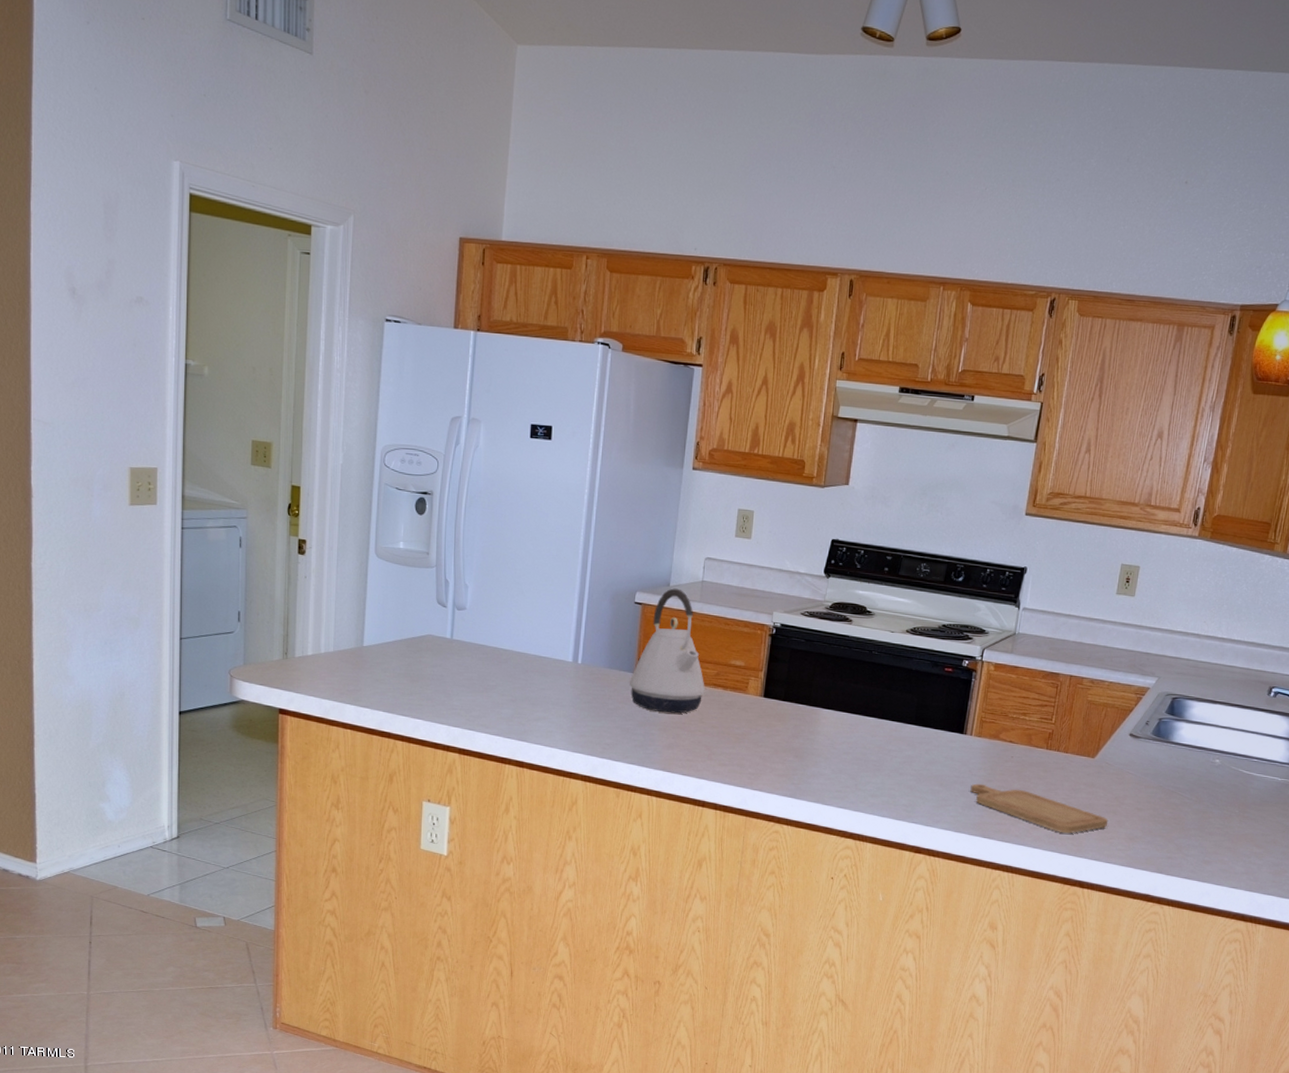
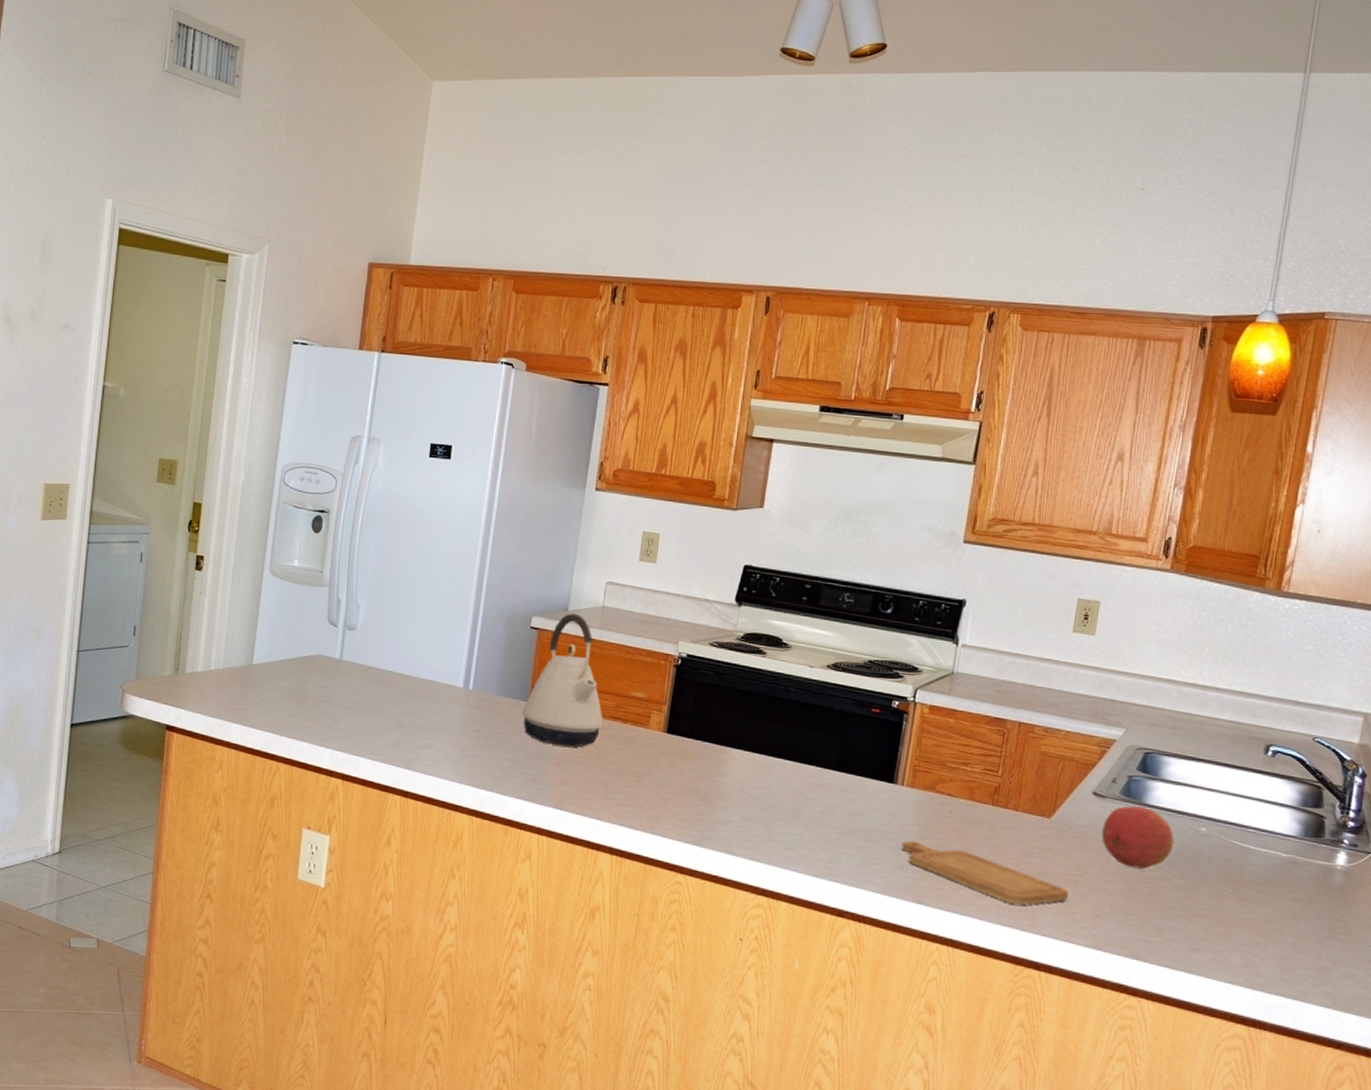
fruit: none [1135,744,1194,797] -> present [1101,806,1174,869]

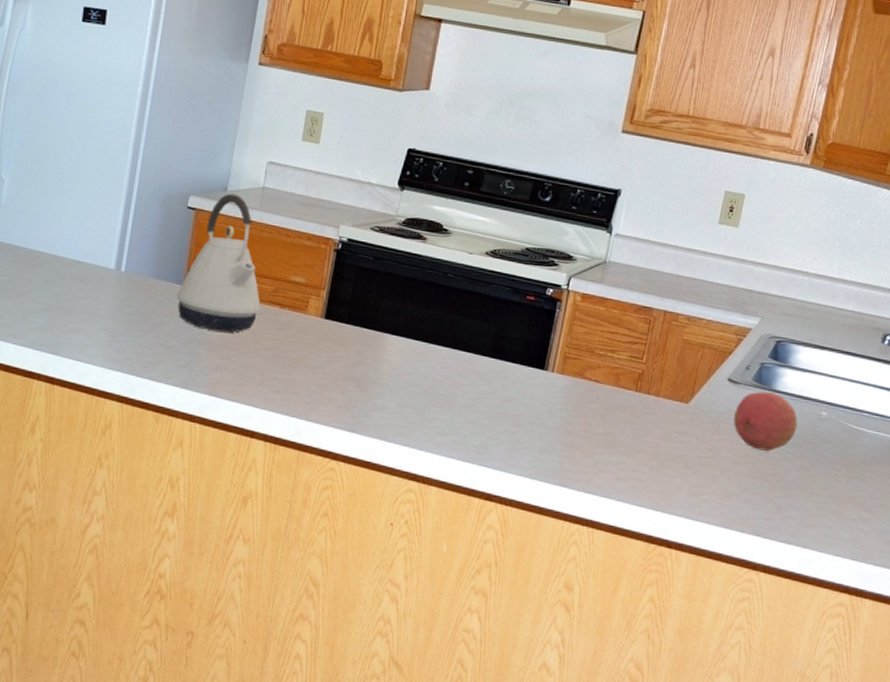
chopping board: present [902,840,1069,905] -> none [549,425,702,487]

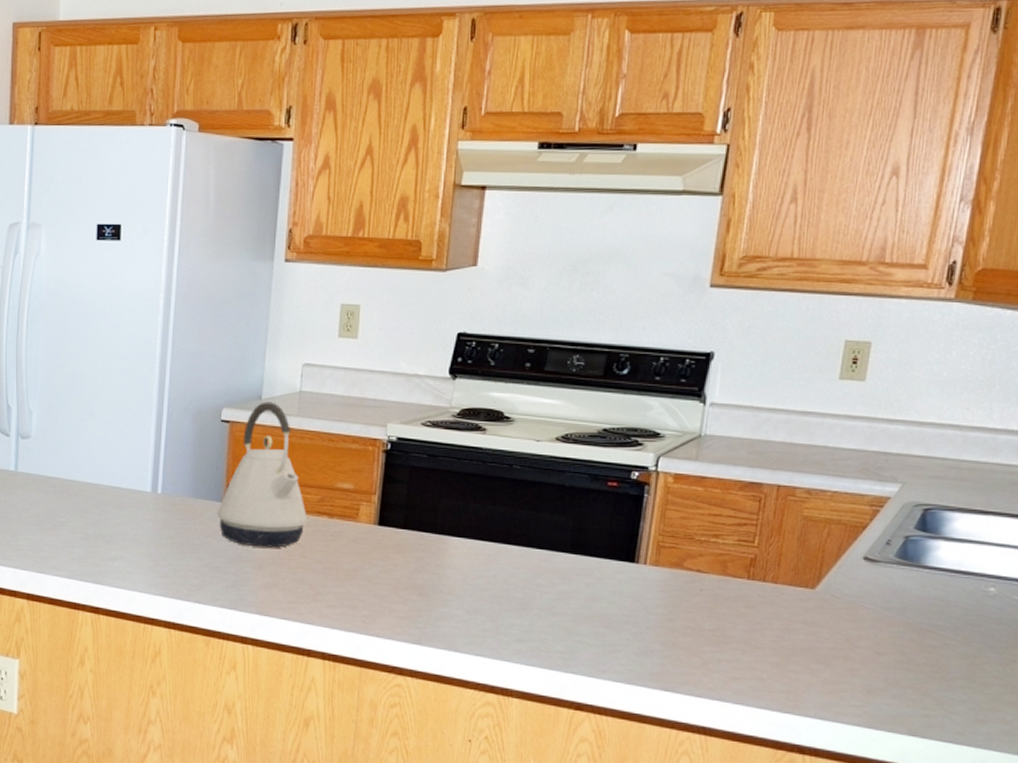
fruit: present [733,391,798,451] -> none [873,569,958,638]

